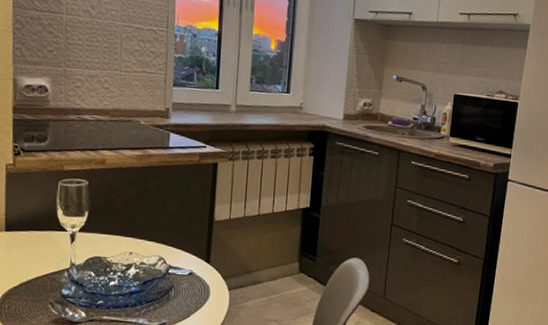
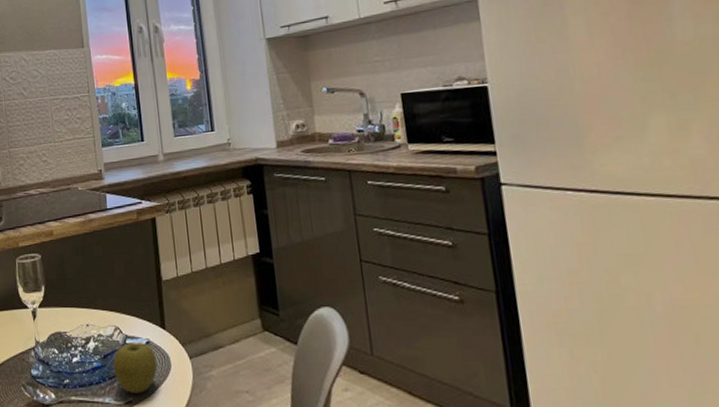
apple: none [151,272,196,317] -> present [113,343,157,393]

